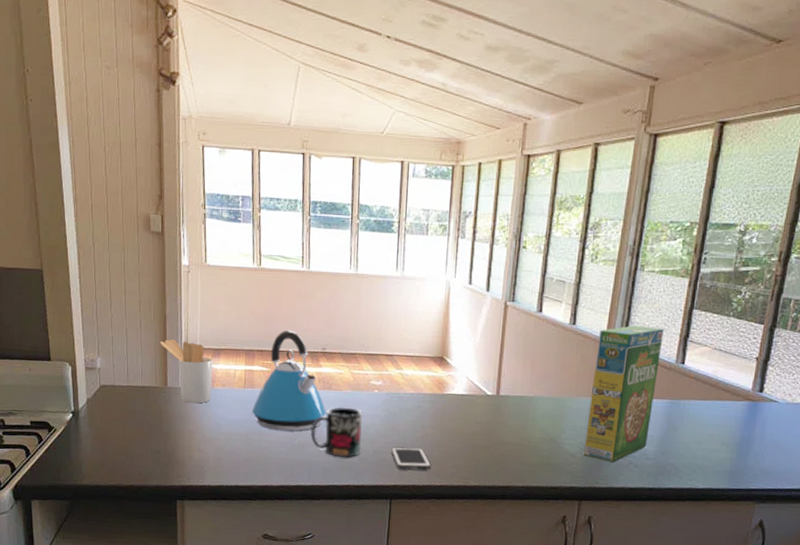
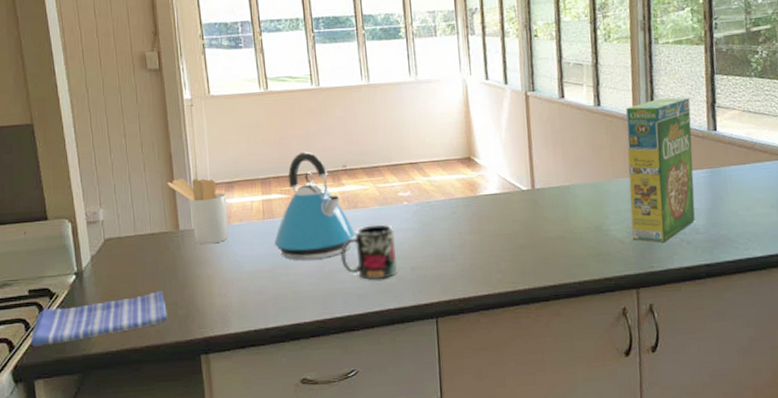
dish towel: none [29,439,150,472] -> present [30,291,167,347]
cell phone: present [390,446,432,470] -> none [429,257,475,283]

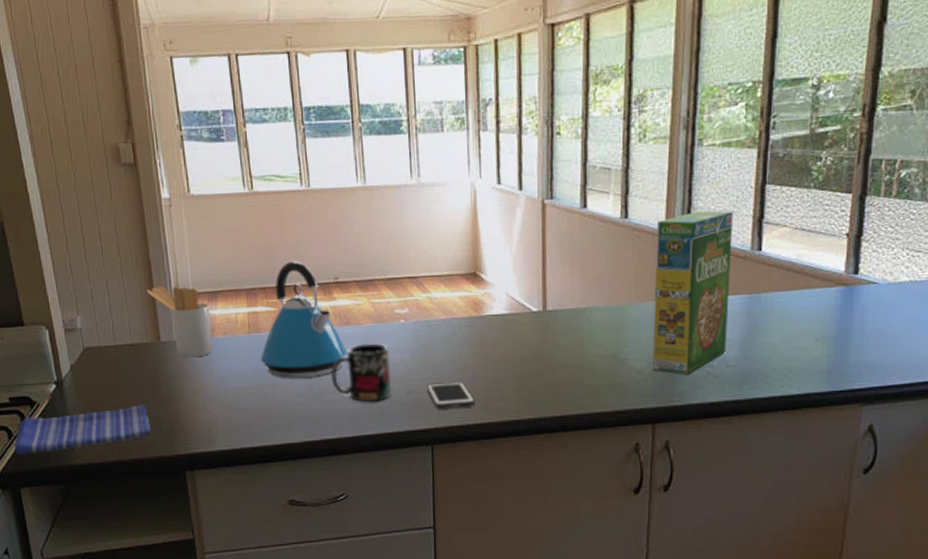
cell phone: none [429,257,475,283] -> present [426,382,476,408]

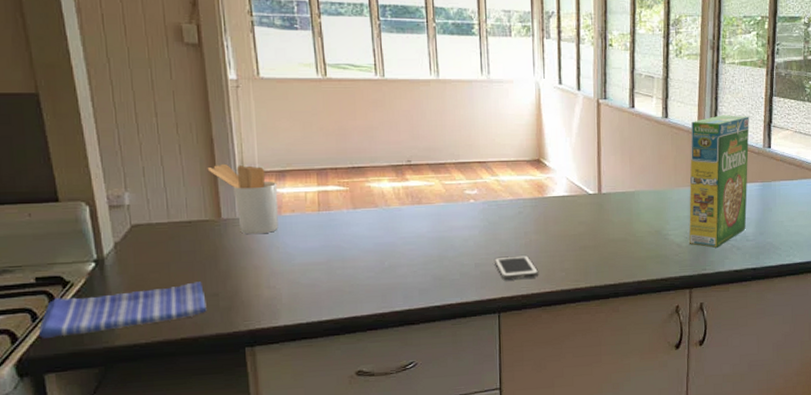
kettle: present [261,260,347,379] -> none [331,143,418,254]
mug: present [331,343,391,402] -> none [402,221,461,275]

